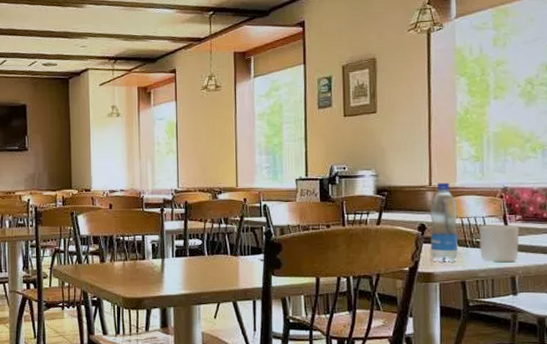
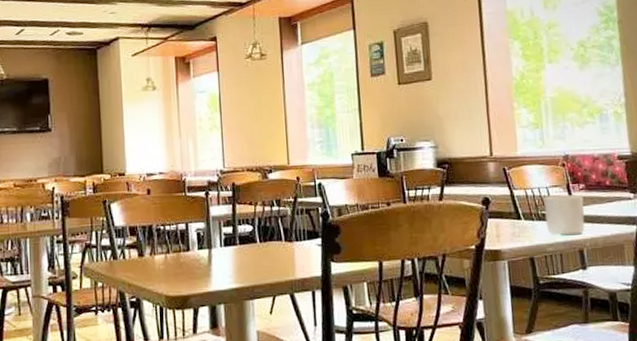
bottle: present [430,182,458,262] -> none [492,151,524,238]

